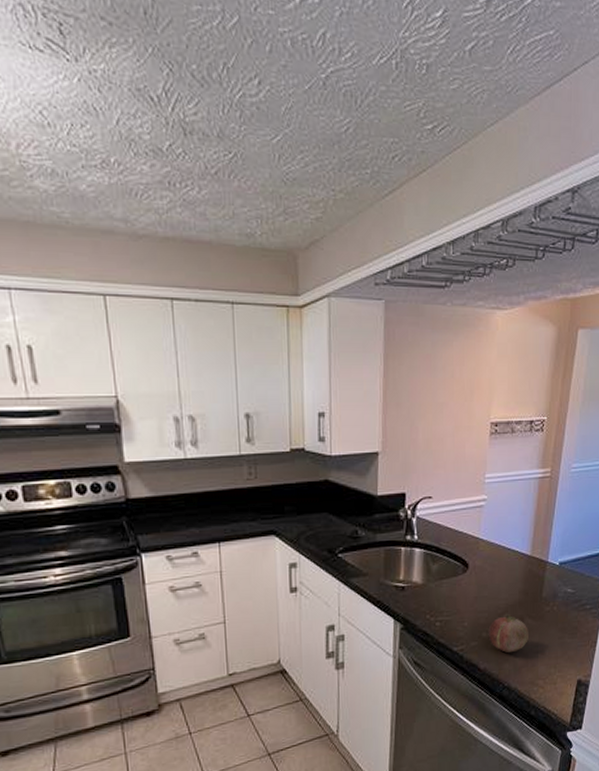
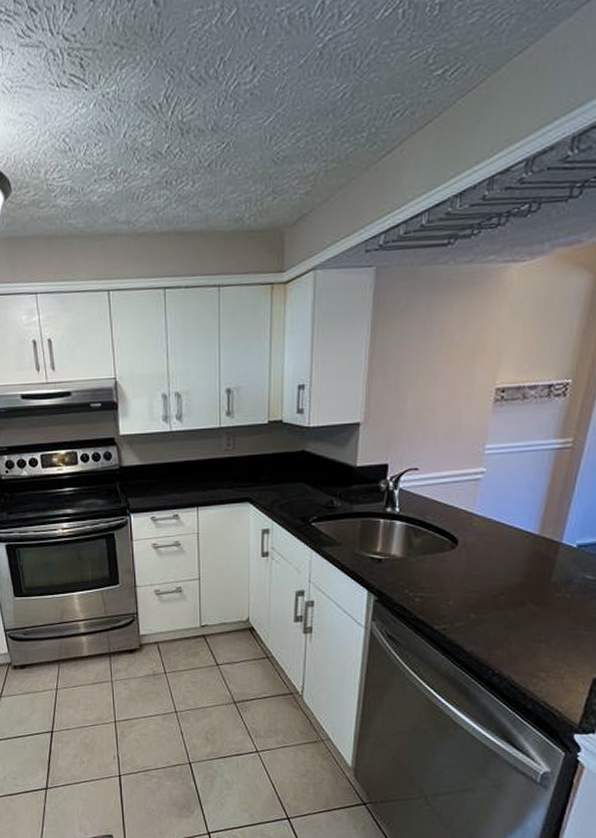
fruit: present [488,613,528,652] -> none [477,596,530,638]

